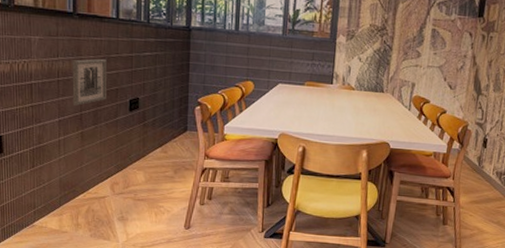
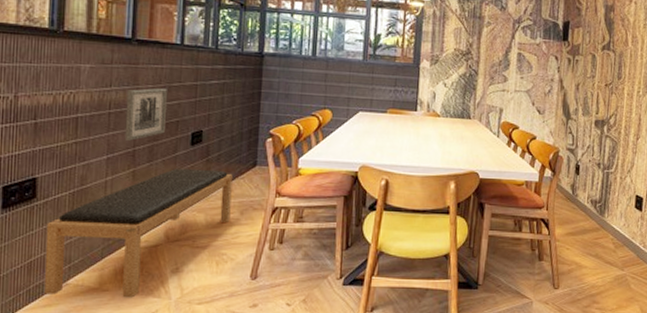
bench: none [13,131,167,239] -> present [45,168,233,298]

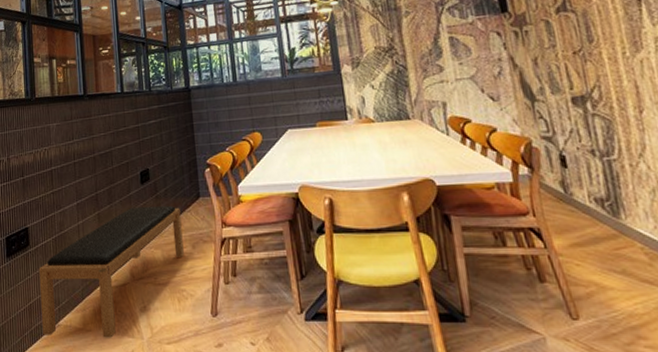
wall art: present [124,88,167,141] -> none [85,134,118,186]

